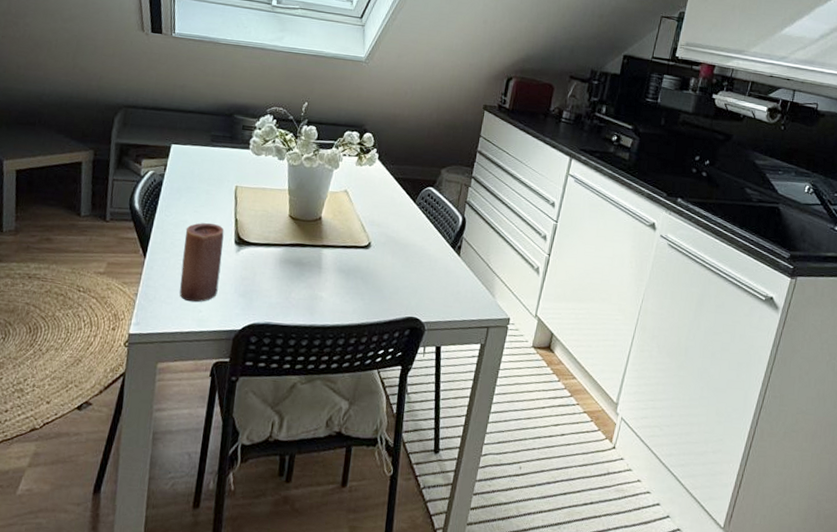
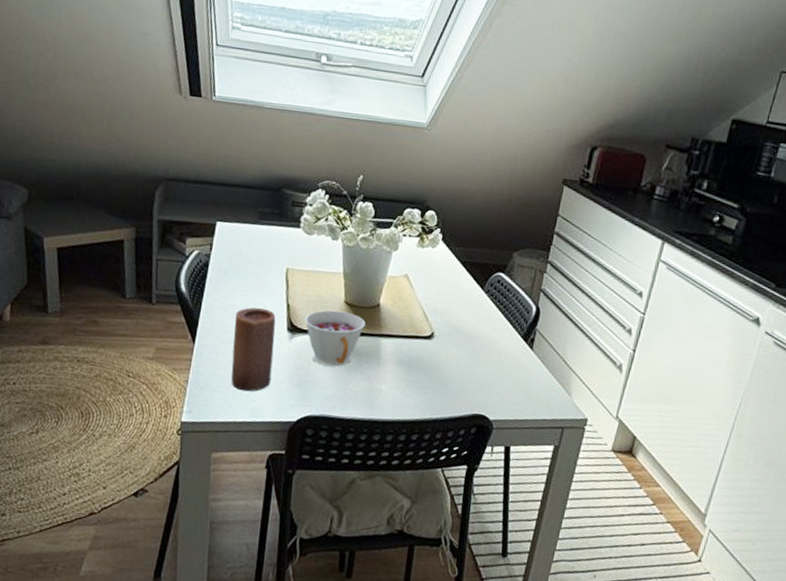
teacup: none [251,224,308,277] -> present [304,310,365,367]

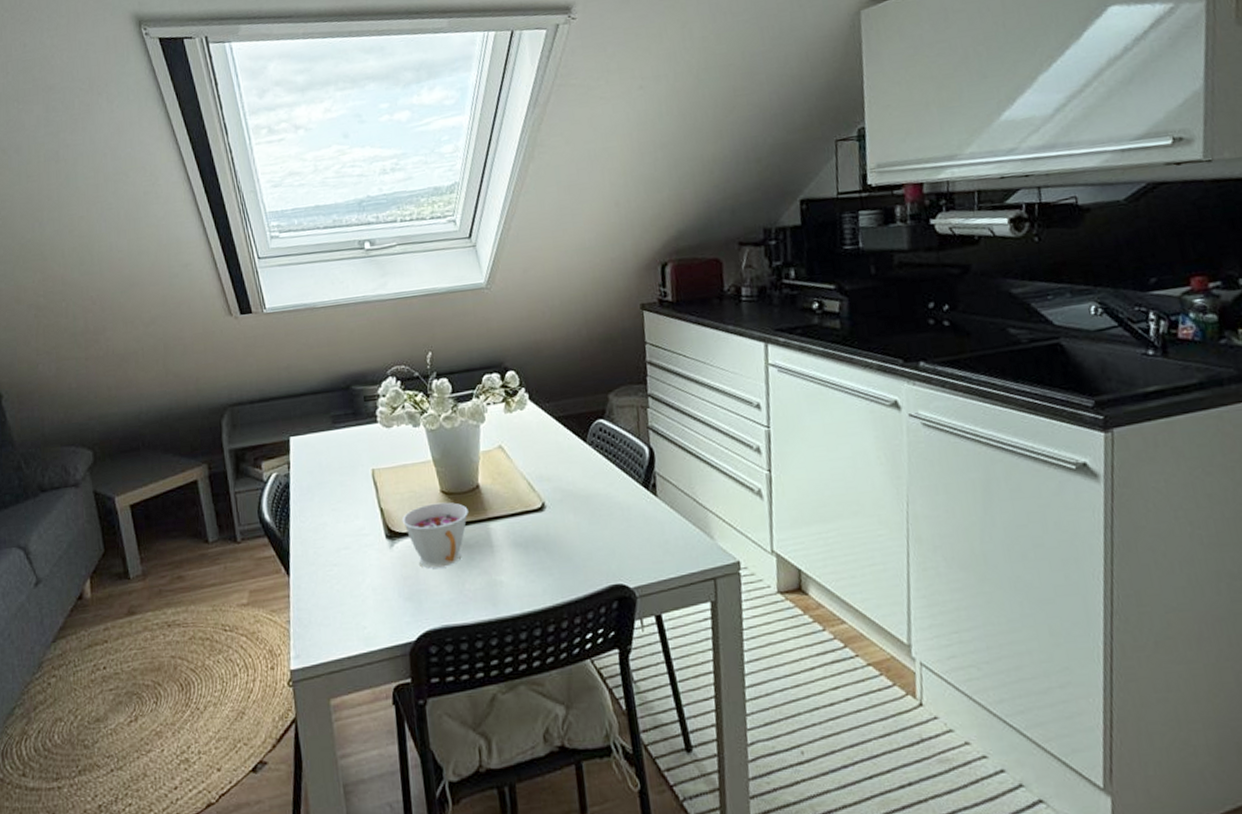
candle: present [231,307,276,392] -> none [327,519,380,619]

